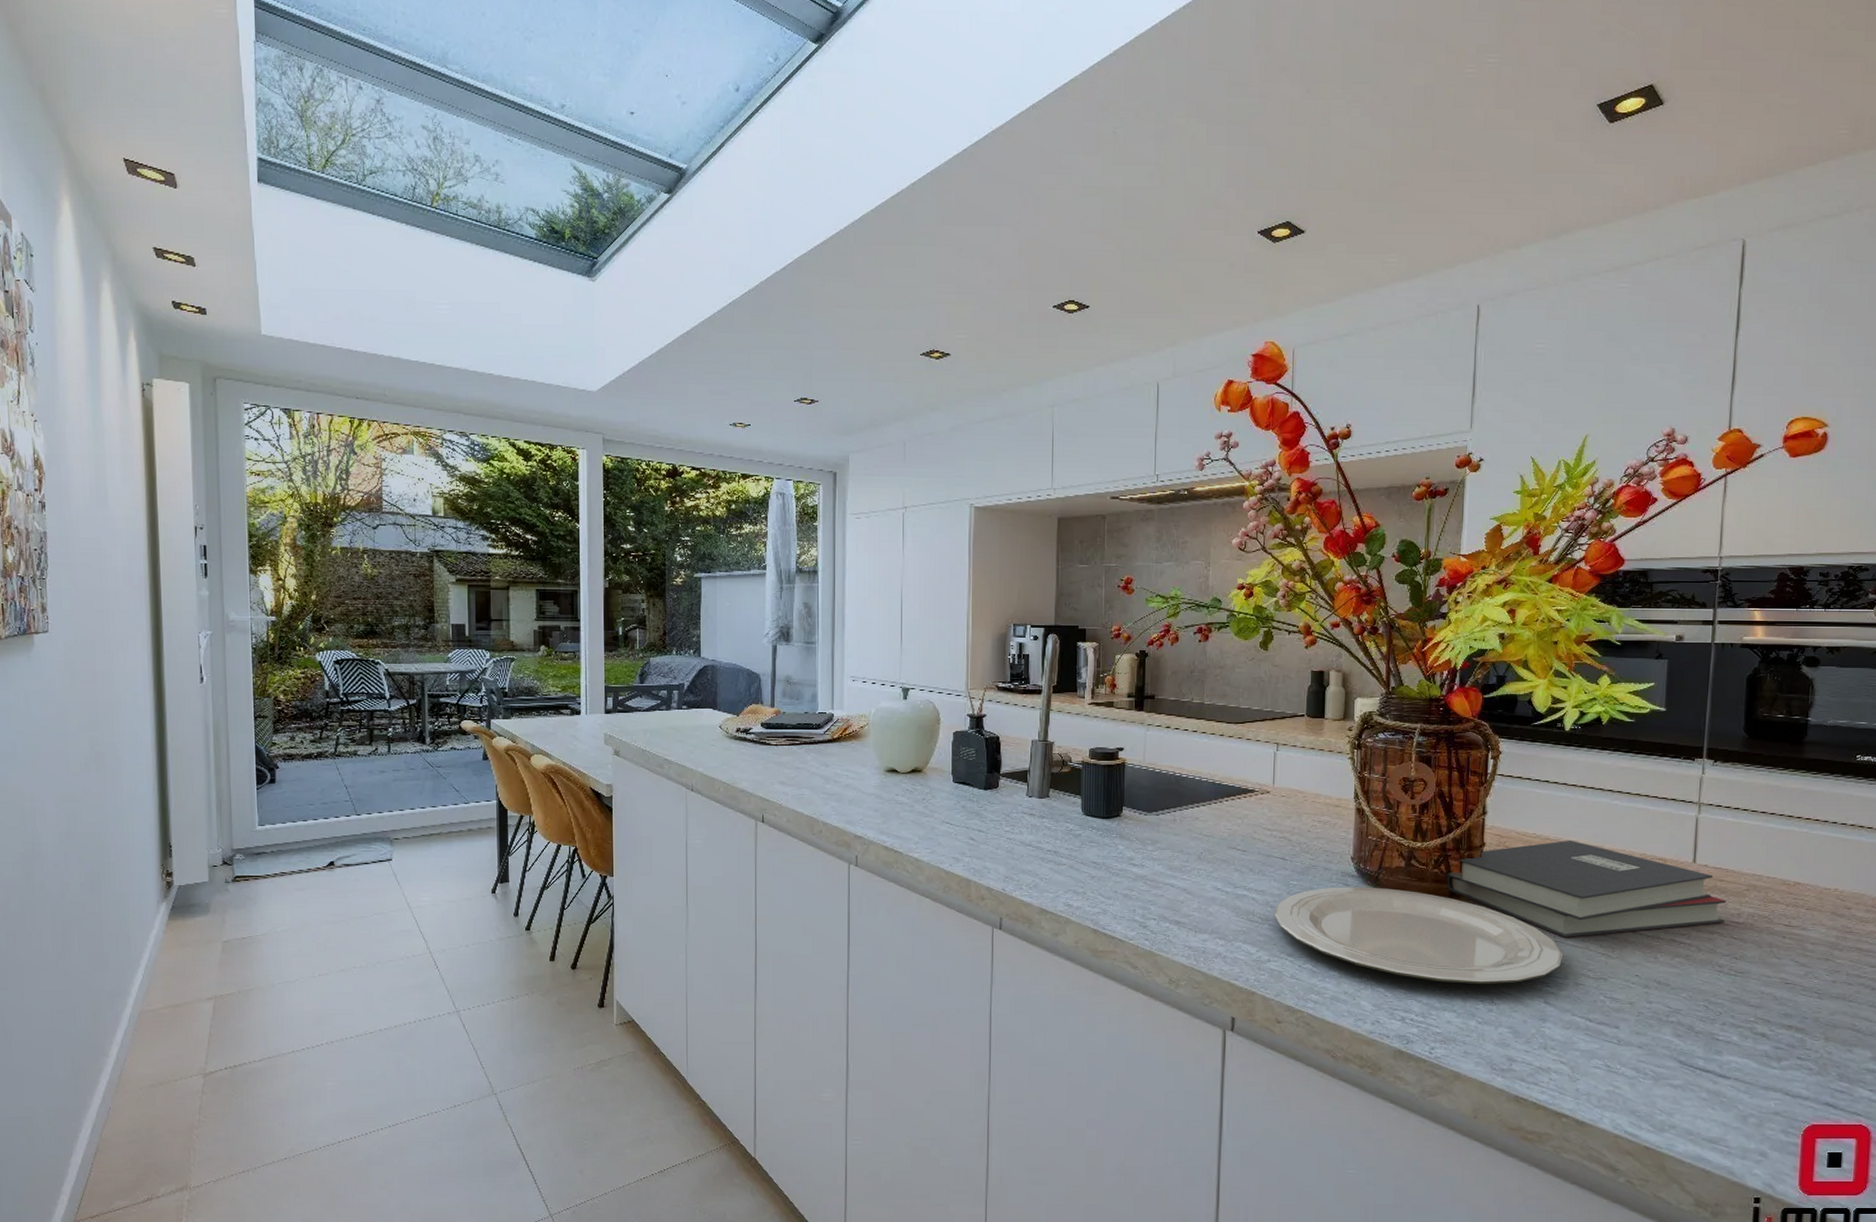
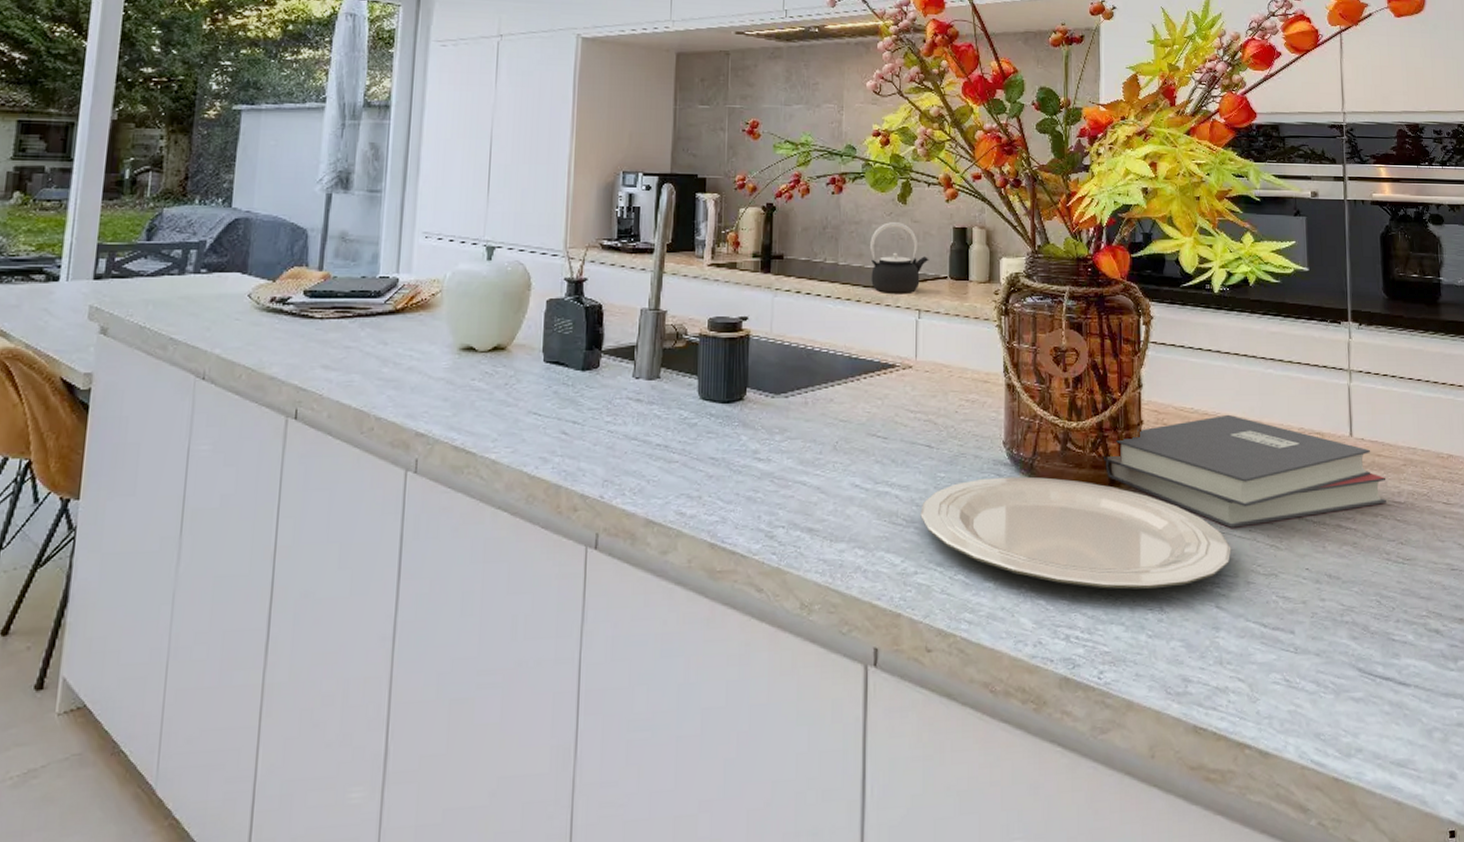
teapot: none [1233,666,1288,730] -> present [870,222,929,295]

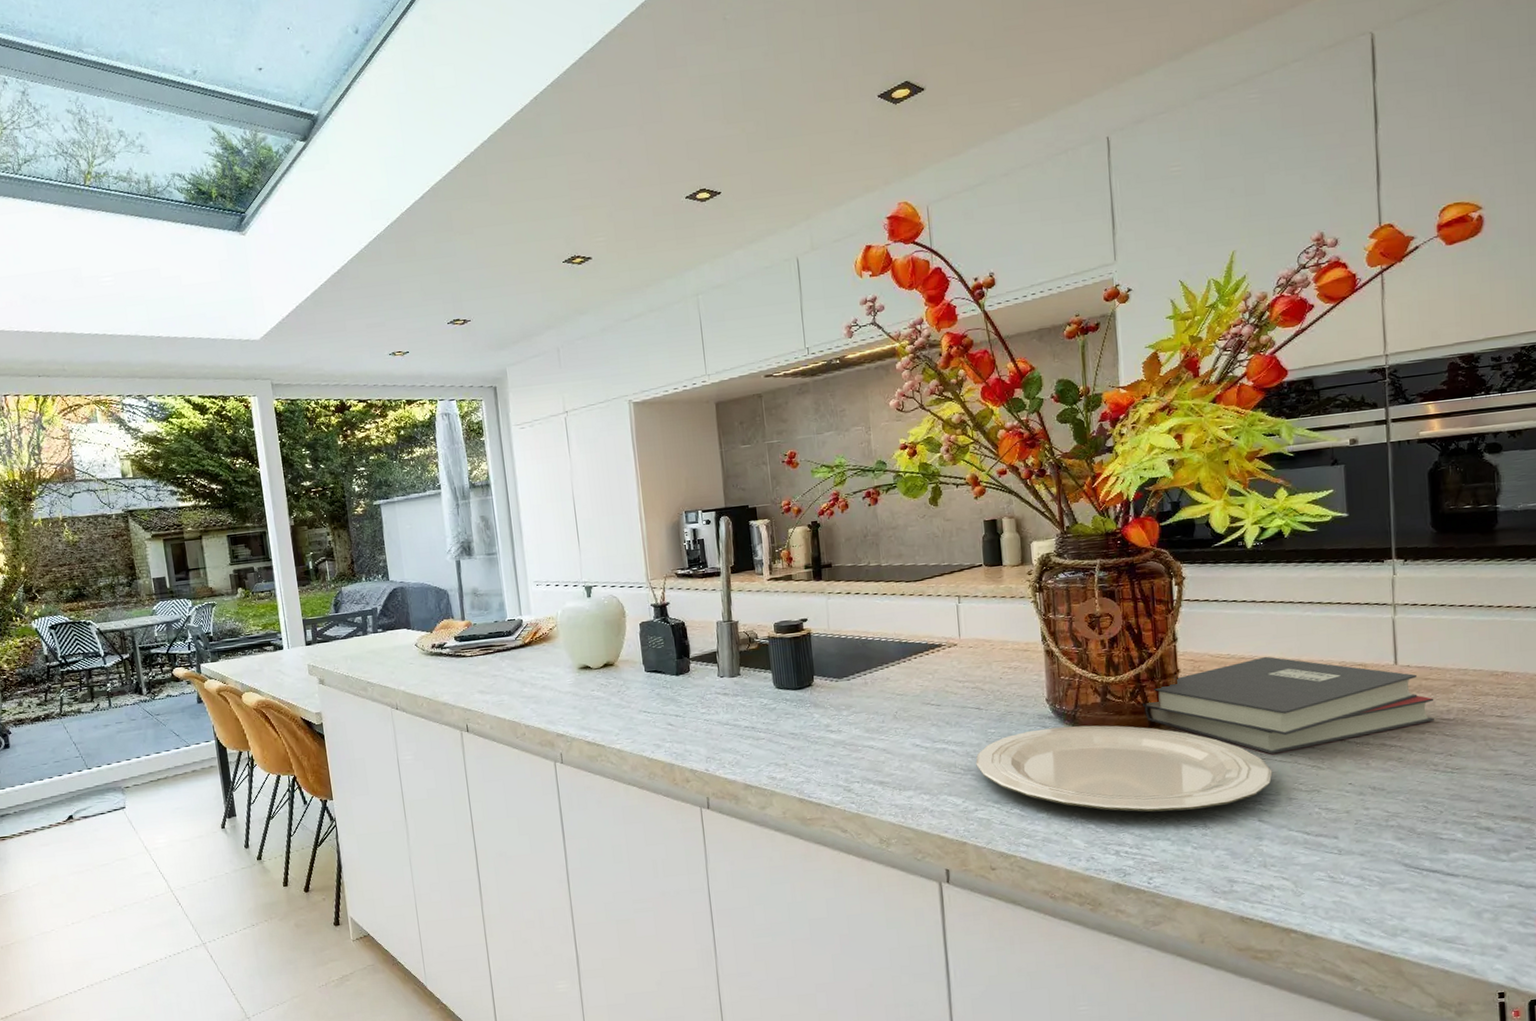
teapot: present [870,222,929,295] -> none [908,522,964,587]

